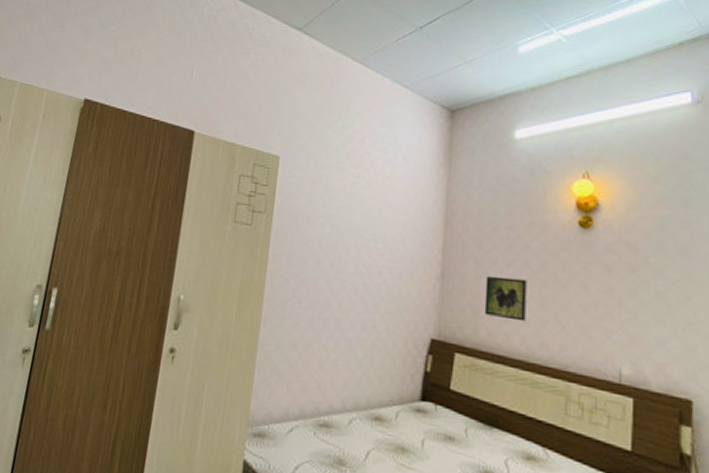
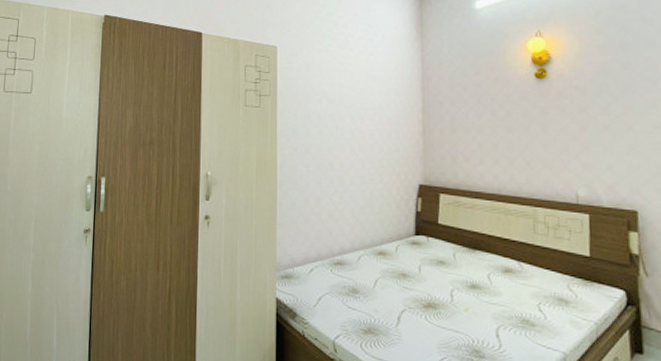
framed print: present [484,275,527,322] -> none [460,127,496,162]

